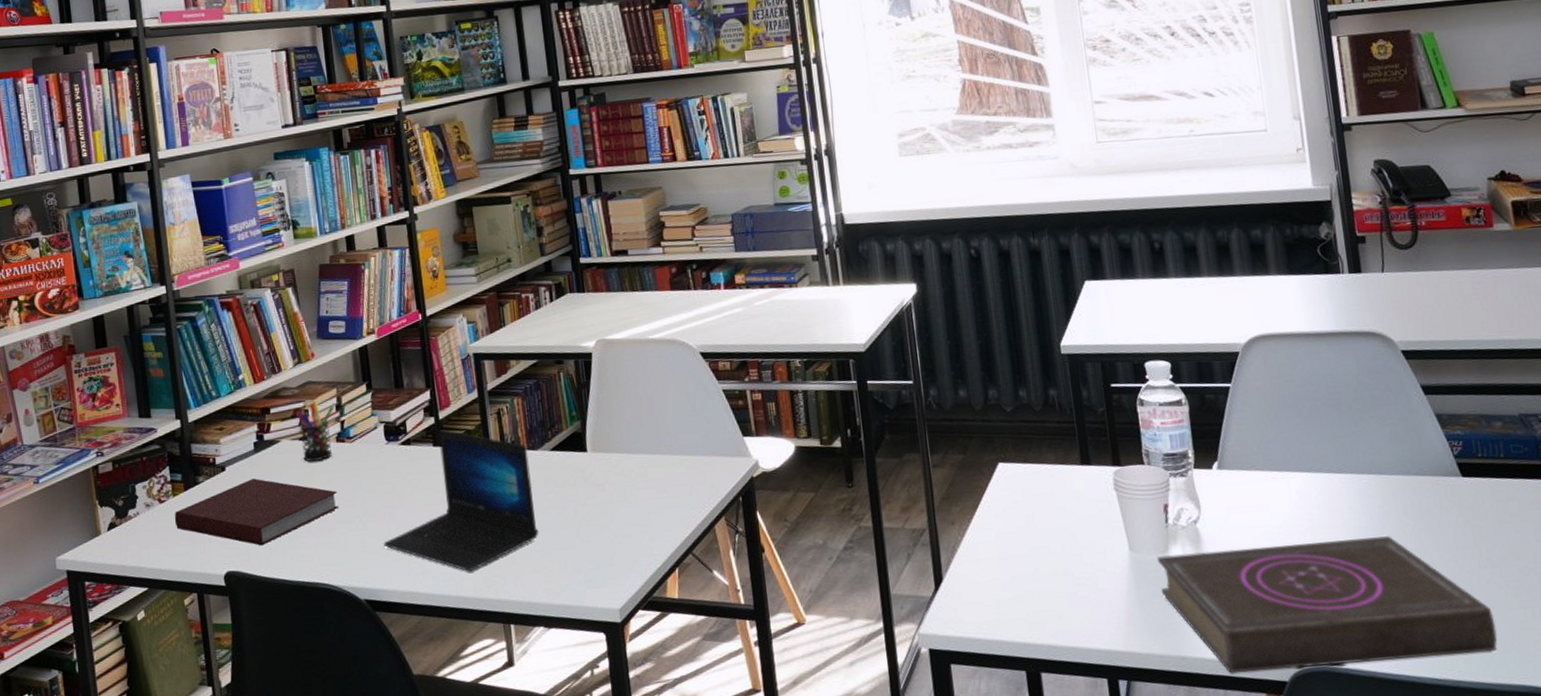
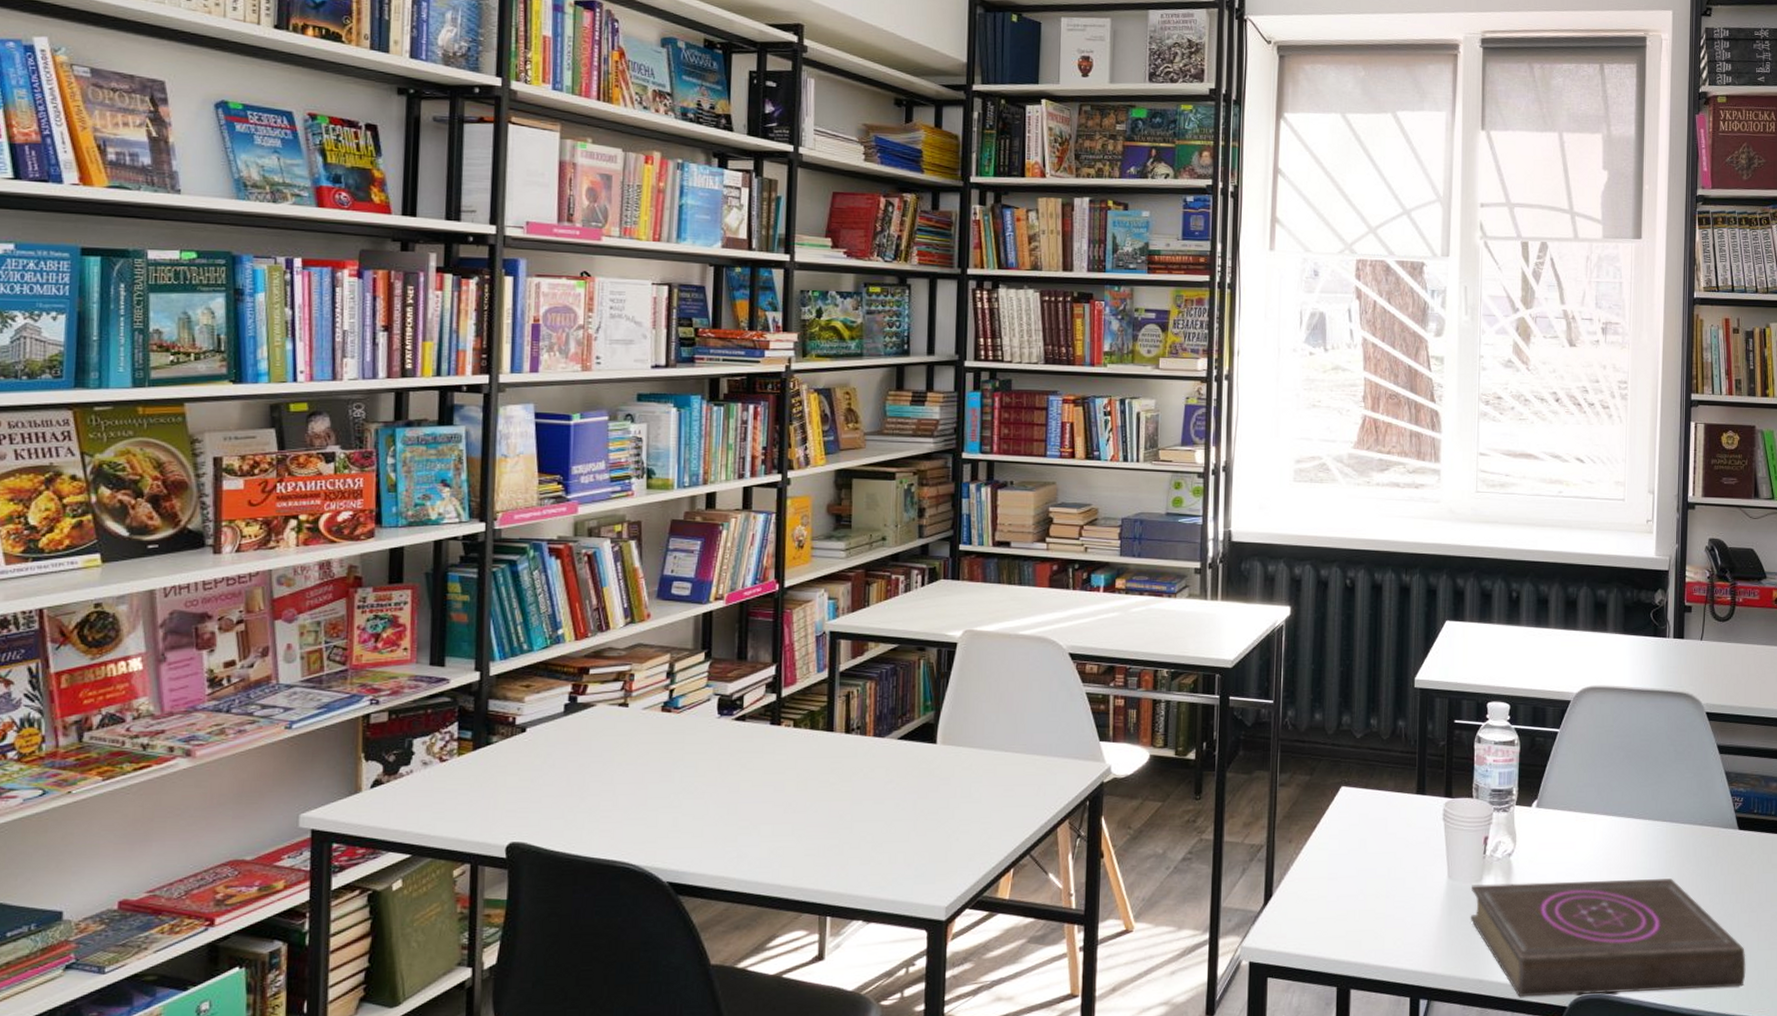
notebook: present [174,478,340,546] -> none [455,743,654,817]
pen holder: present [295,400,335,462] -> none [618,665,665,731]
laptop: present [383,430,539,571] -> none [698,708,873,858]

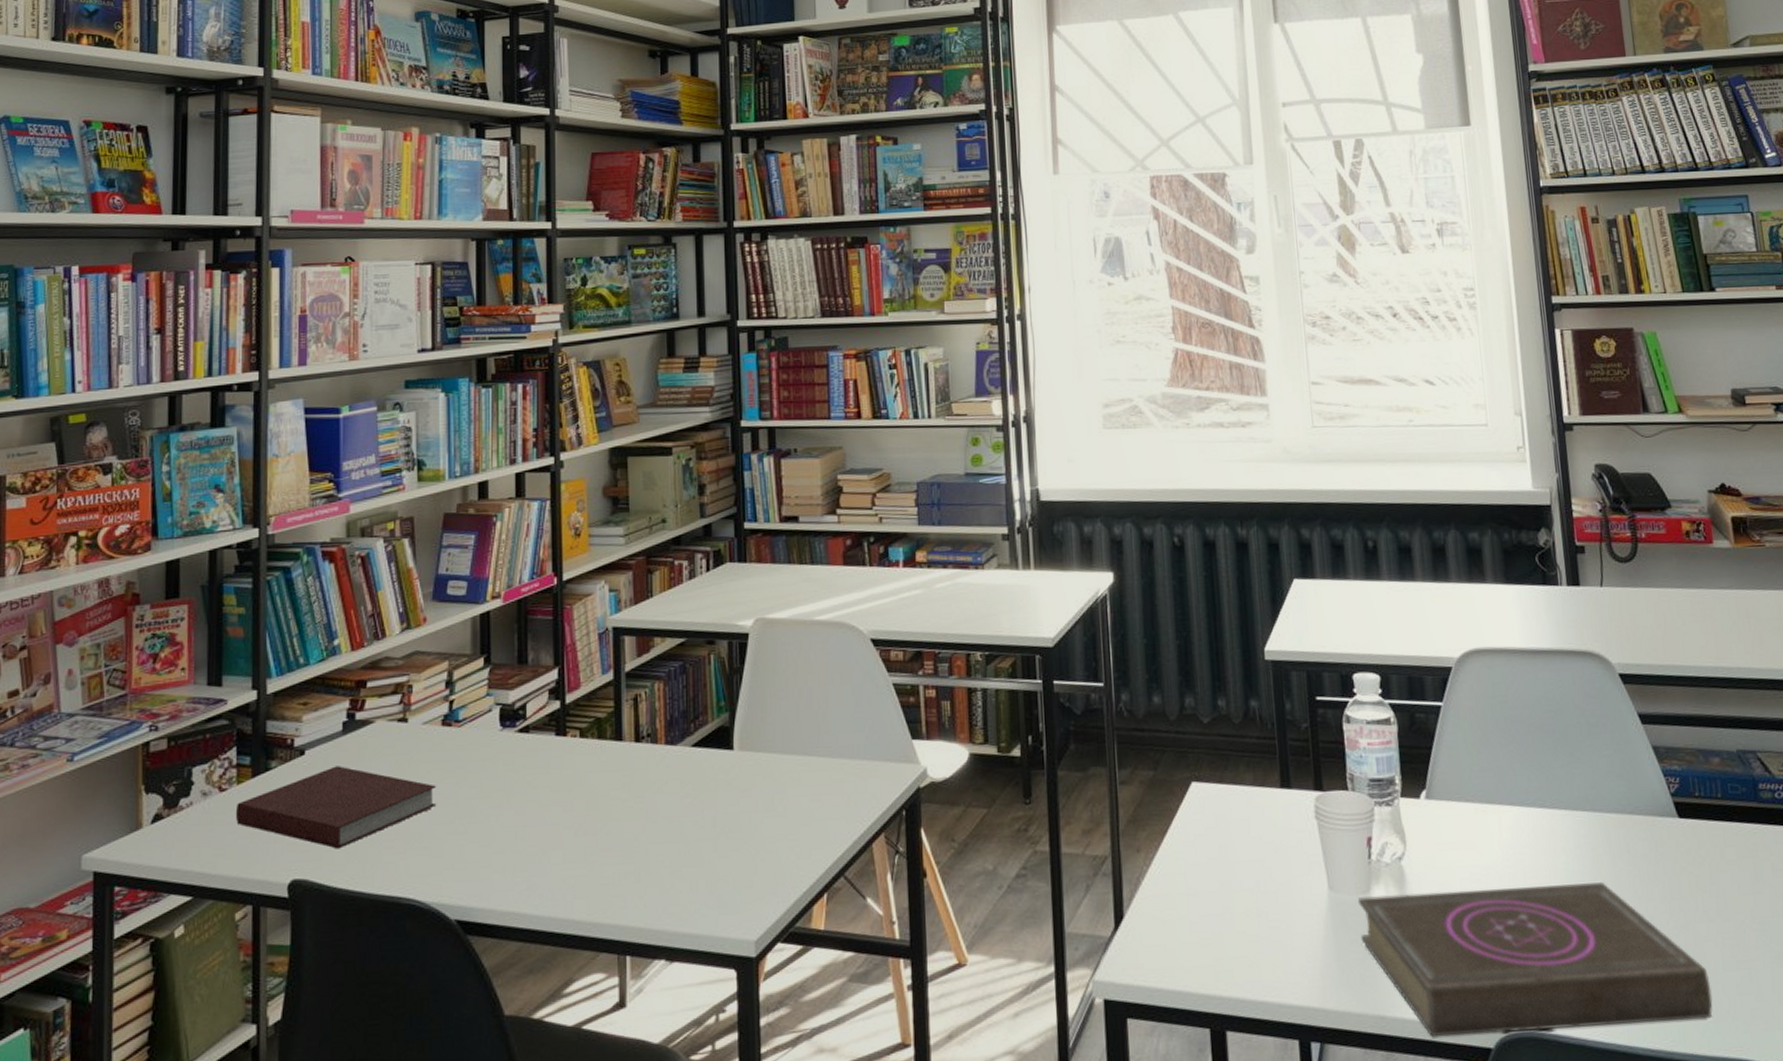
notebook: none [455,743,654,817] -> present [235,766,437,849]

